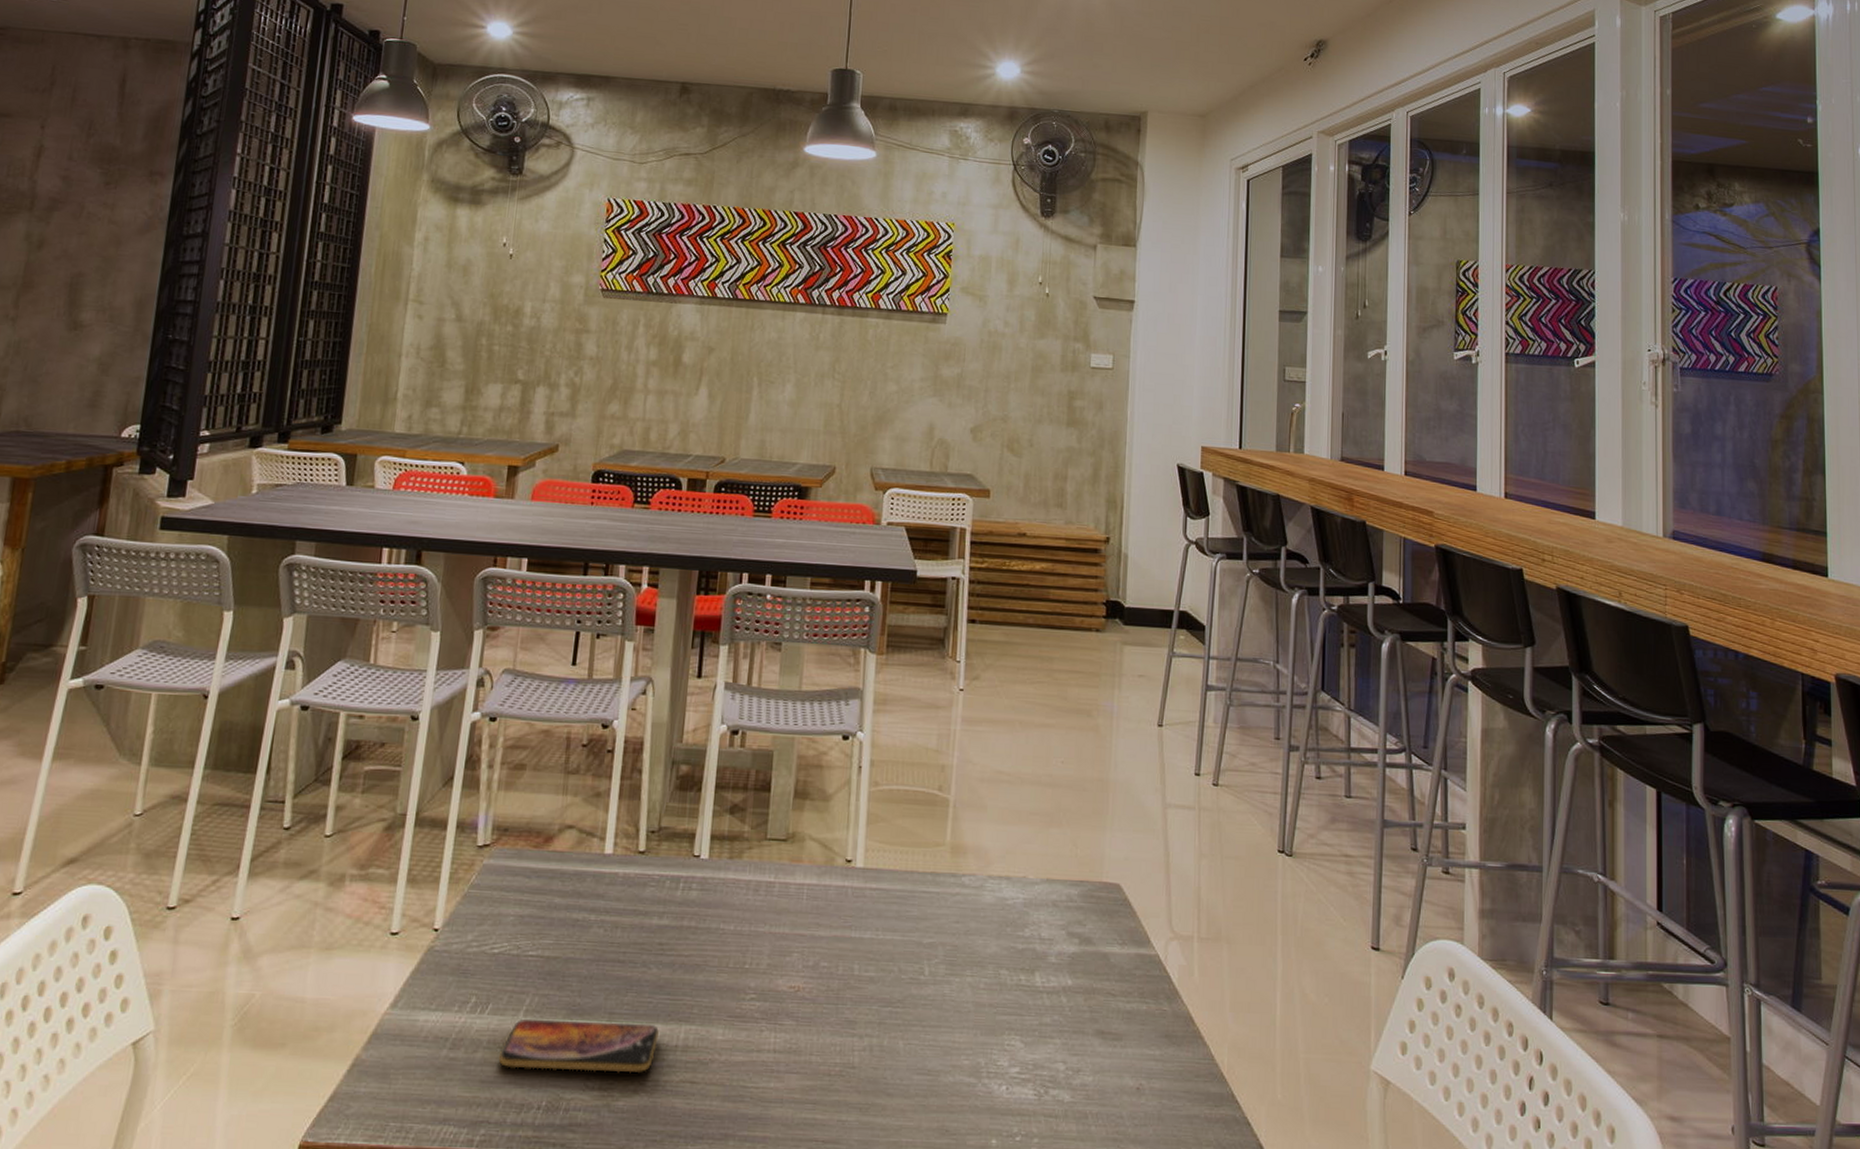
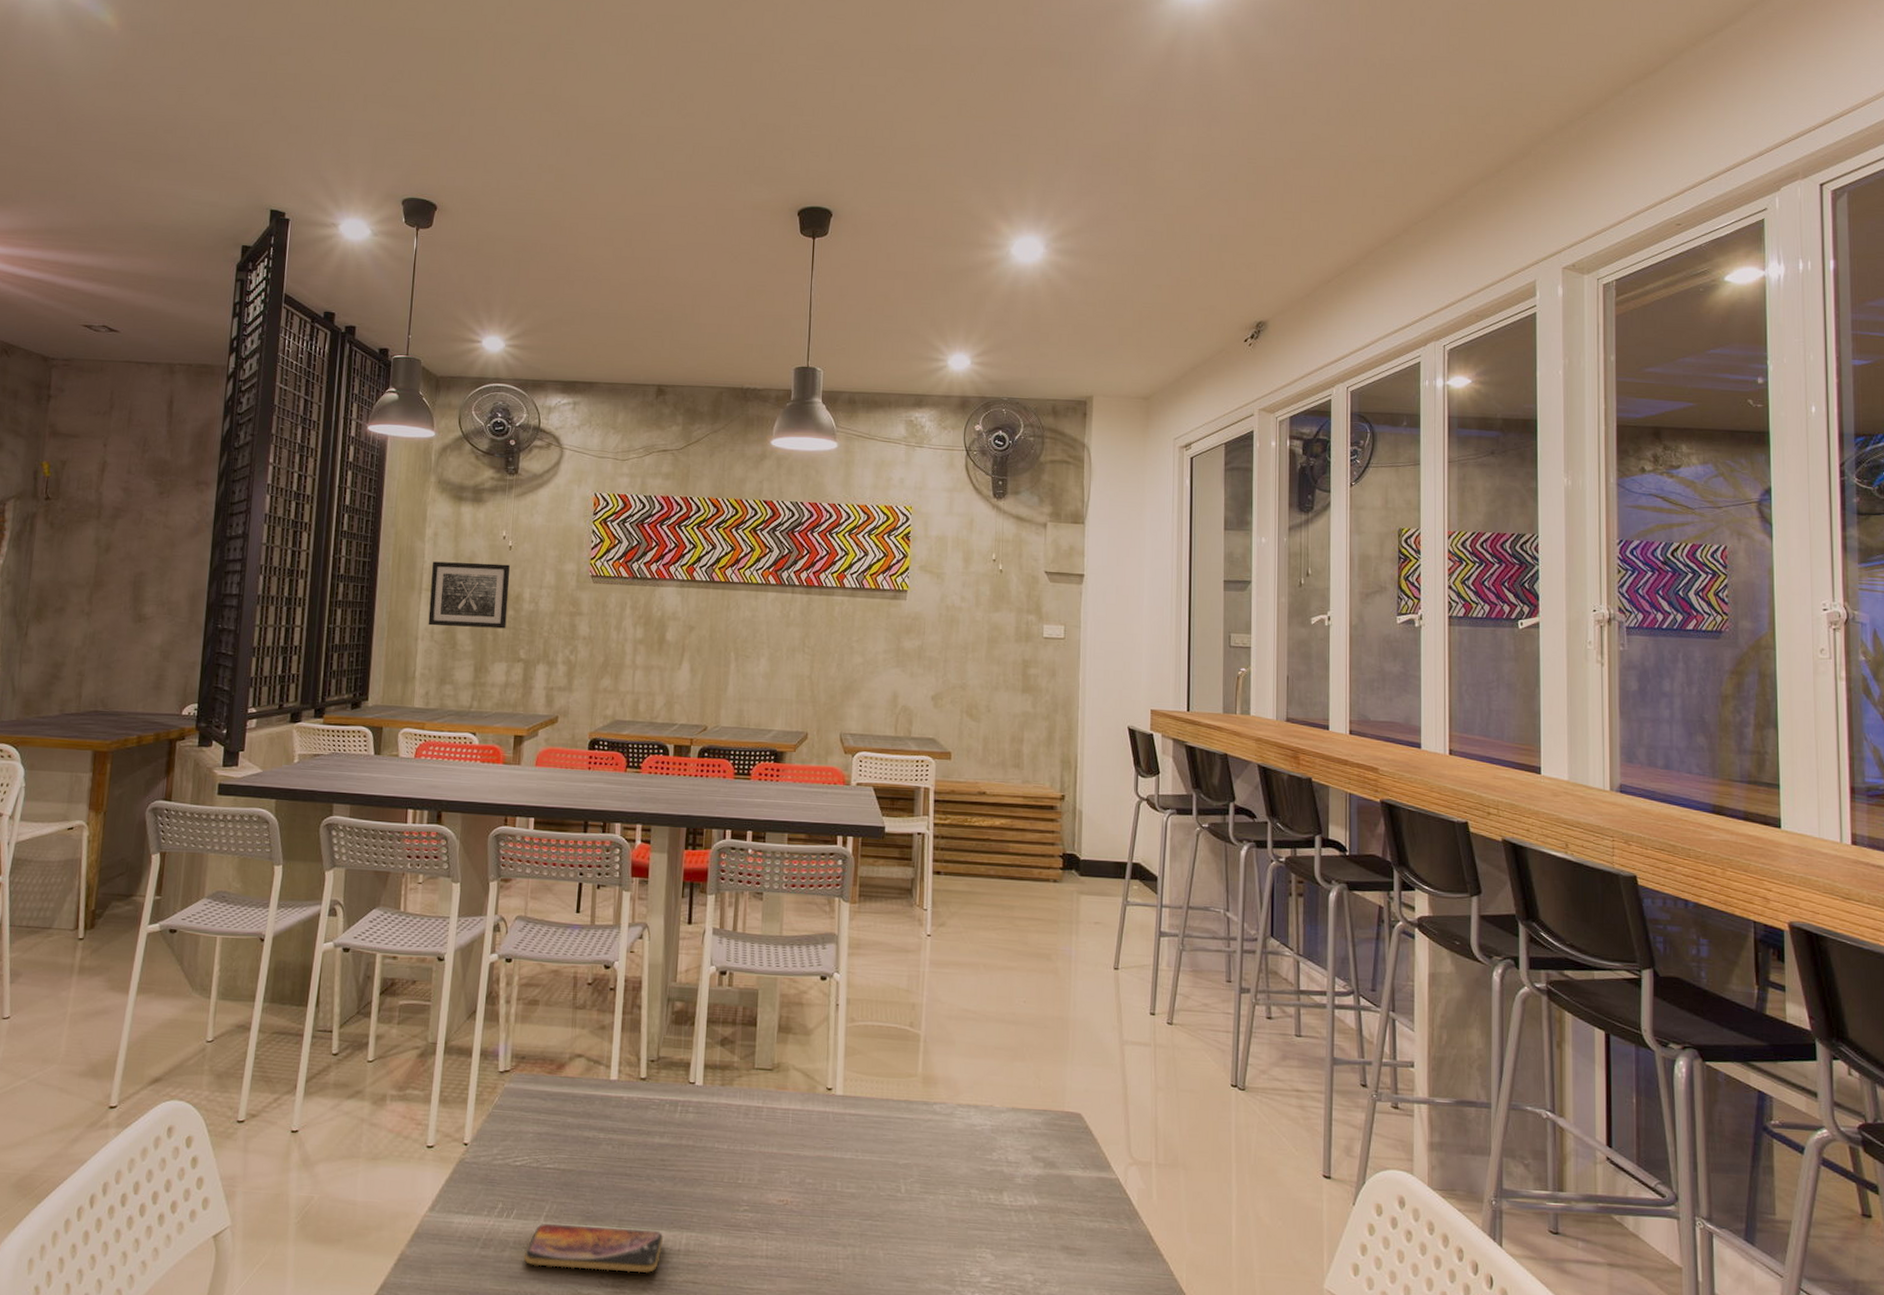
wall art: none [414,269,510,346] -> present [428,561,511,629]

